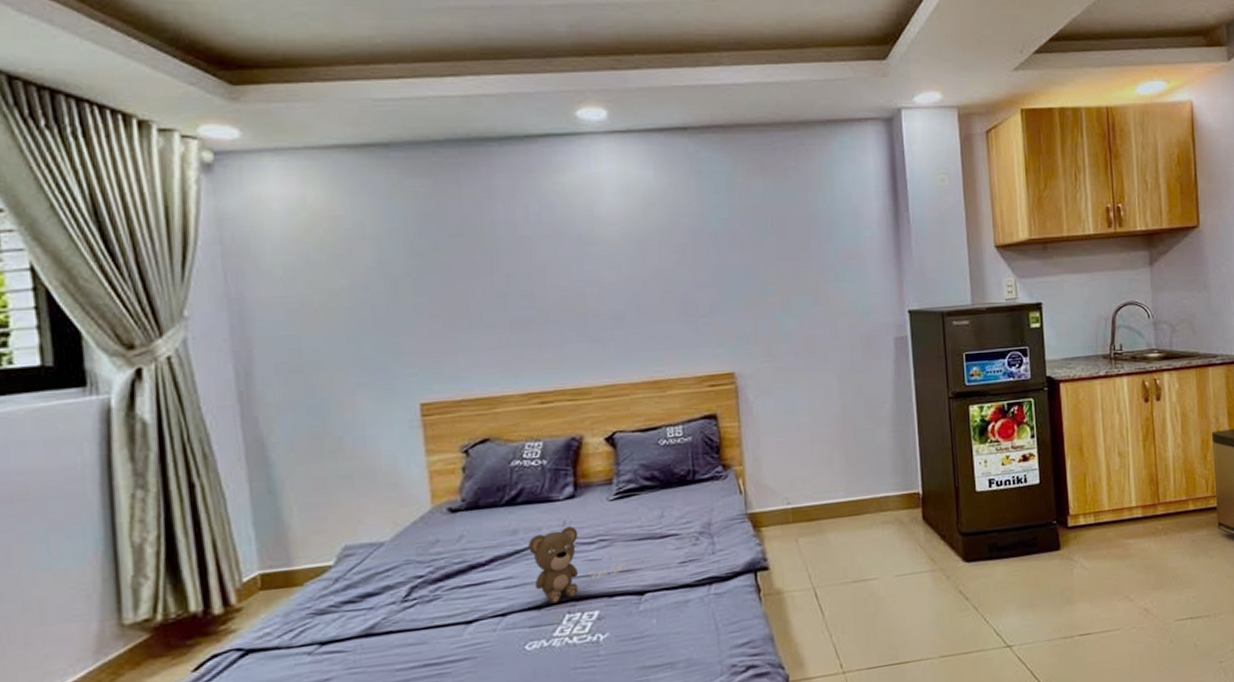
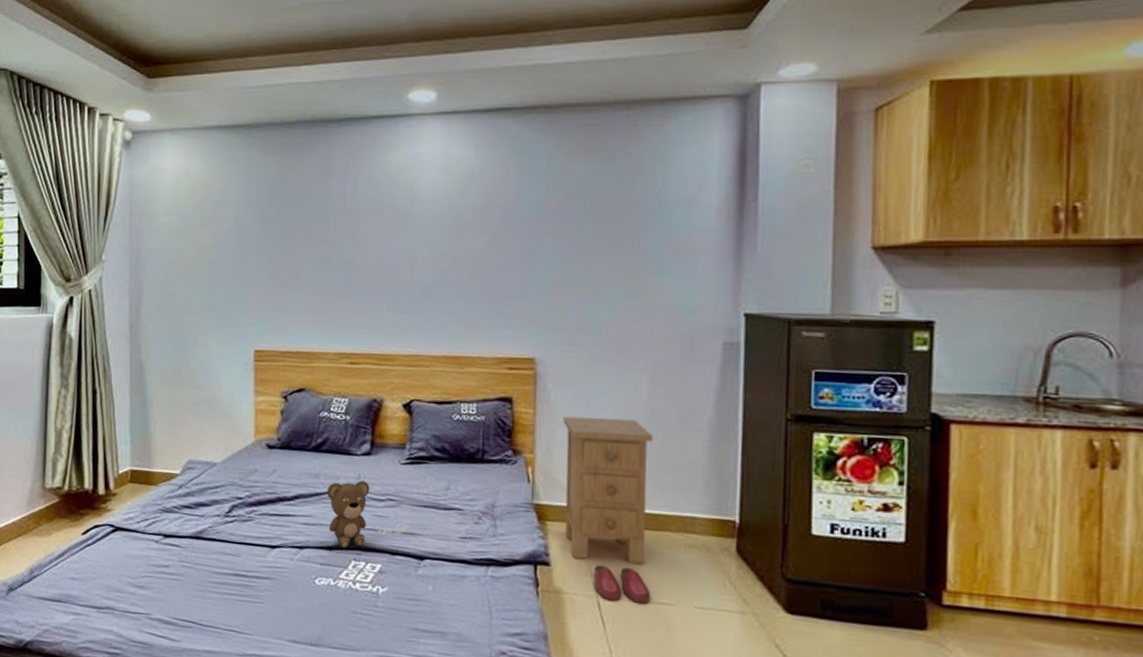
nightstand: none [766,417,851,558] -> present [563,416,654,565]
slippers: none [808,554,858,590] -> present [593,565,650,604]

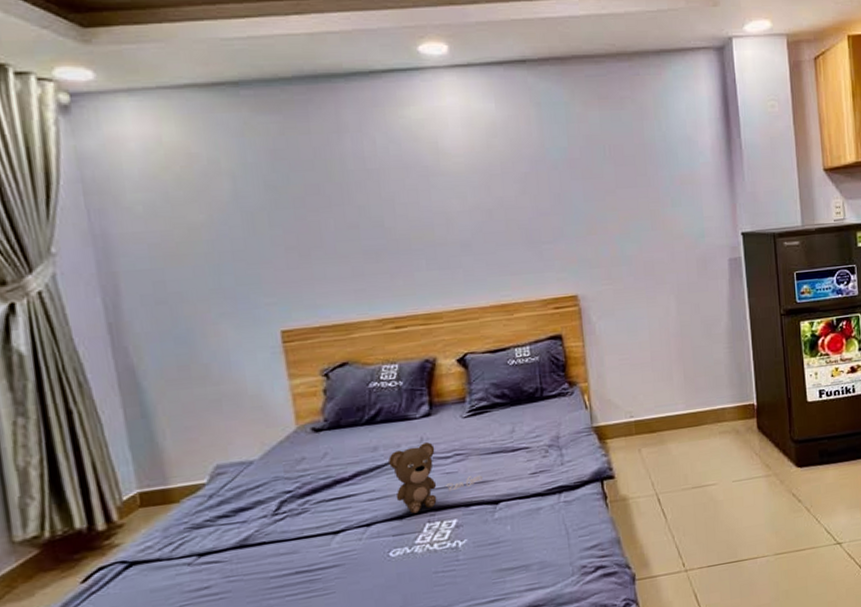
nightstand: present [563,416,654,565] -> none [609,335,691,467]
slippers: present [593,565,650,604] -> none [651,462,698,496]

